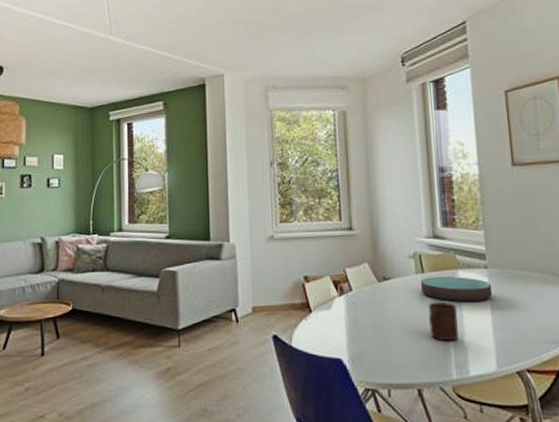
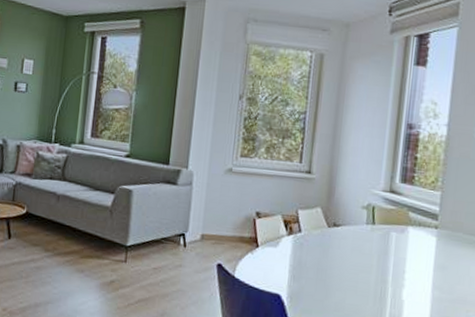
bowl: present [420,277,493,303] -> none [368,229,439,260]
cup: present [428,301,459,341] -> none [370,253,400,293]

